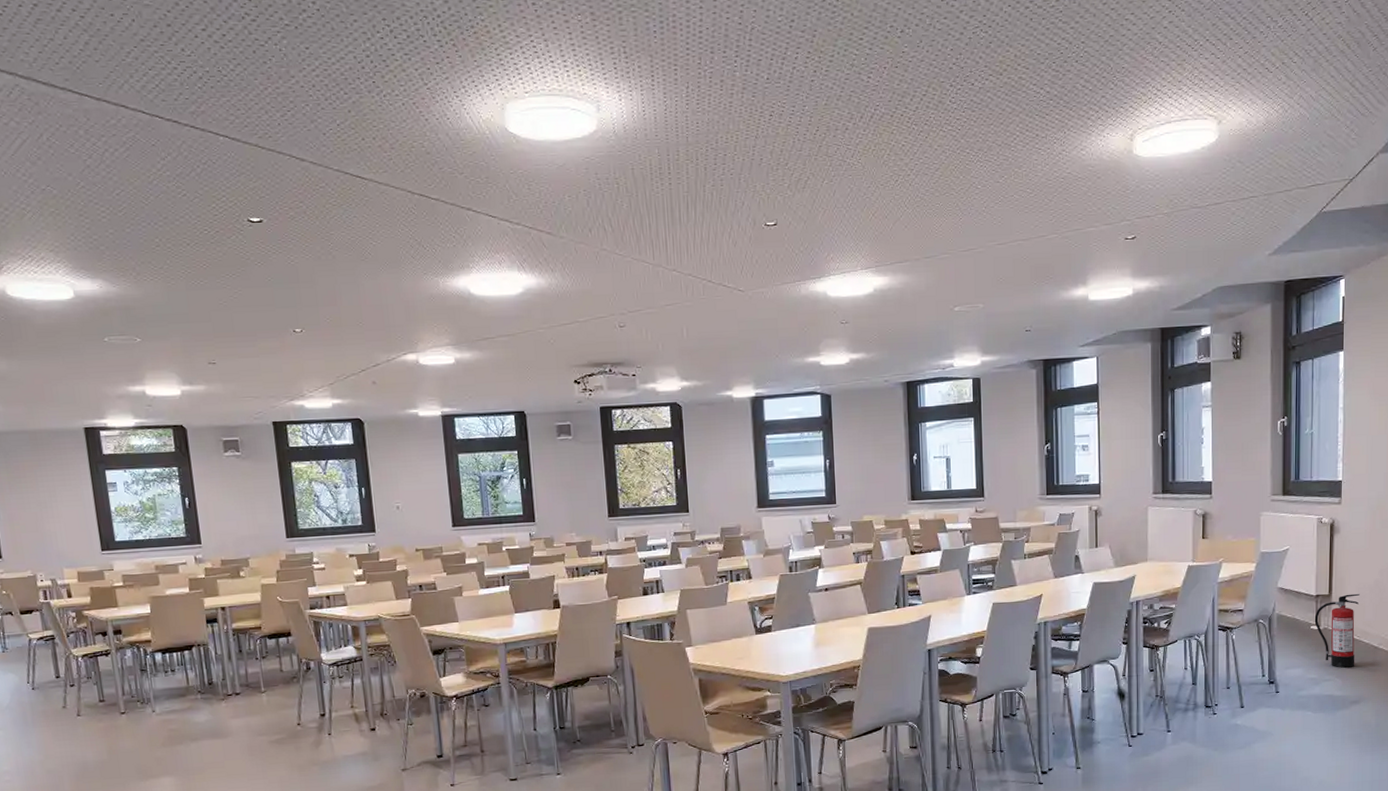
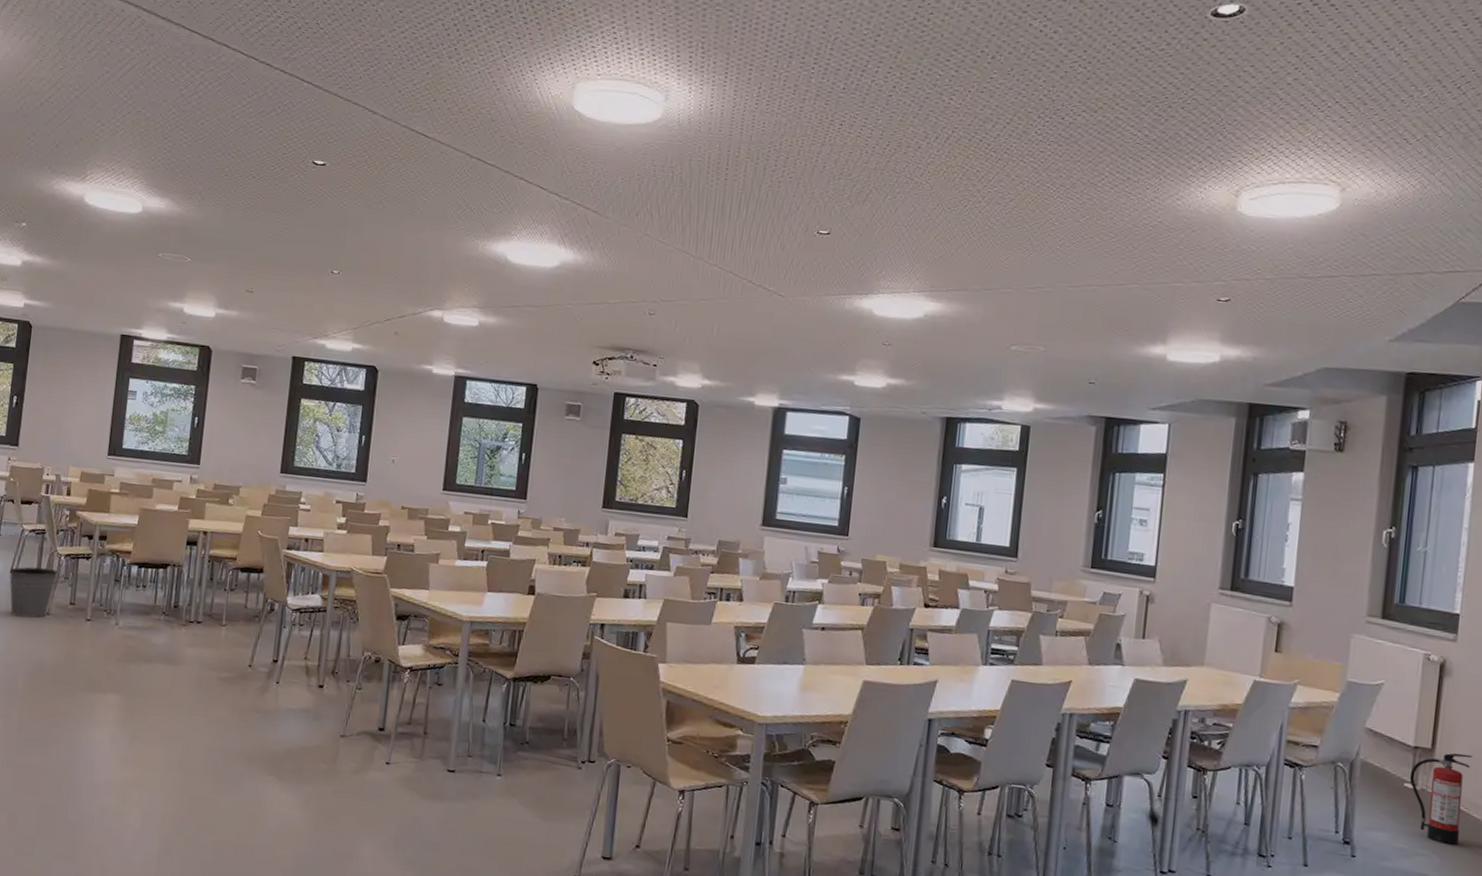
bucket: none [26,672,82,724] -> present [9,567,60,618]

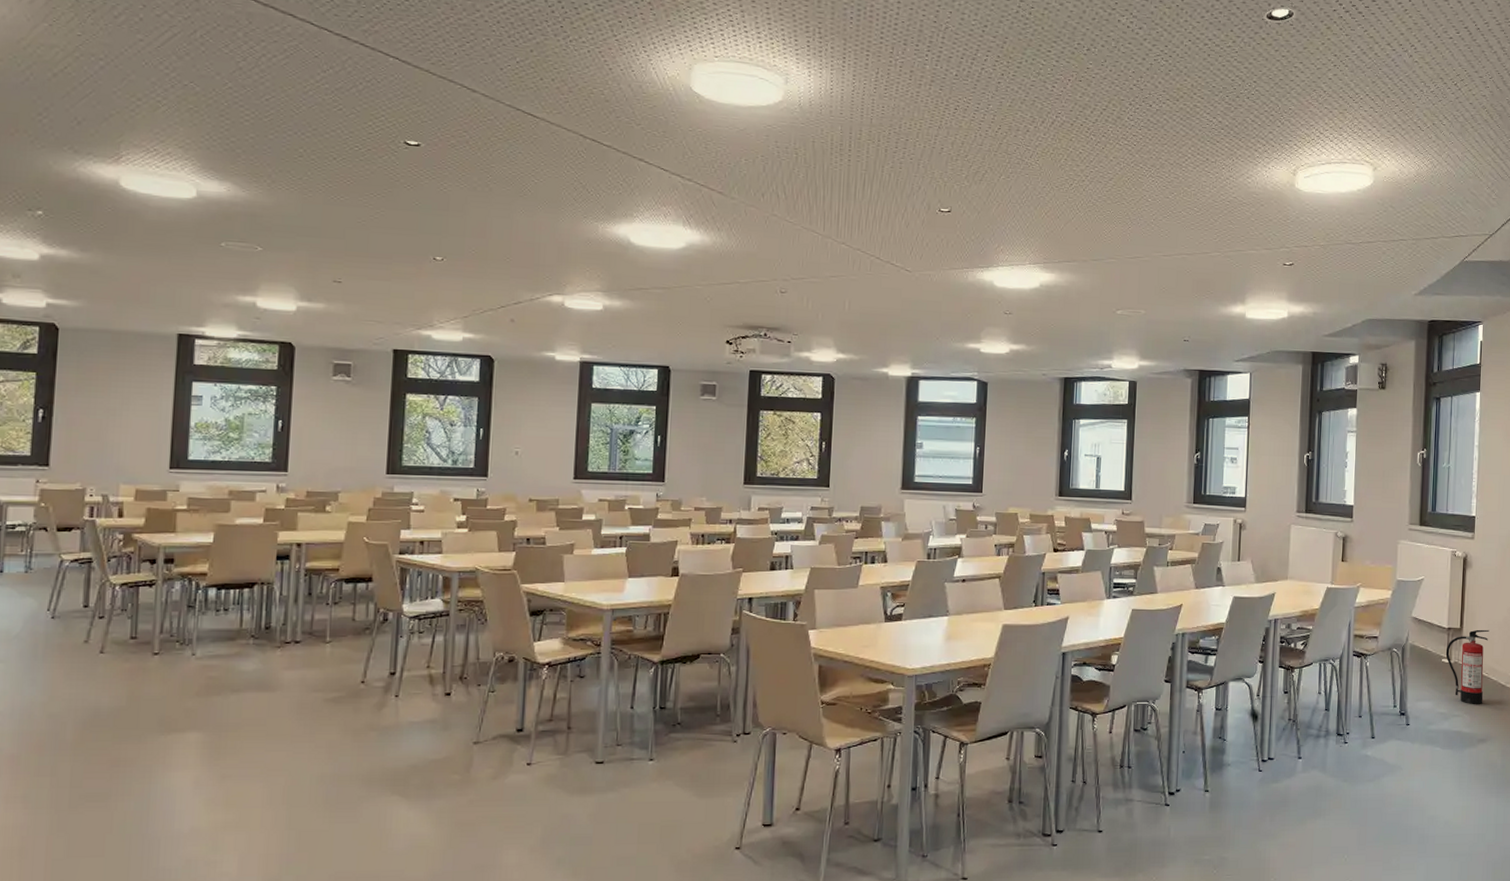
bucket: present [9,567,60,618] -> none [46,601,115,659]

